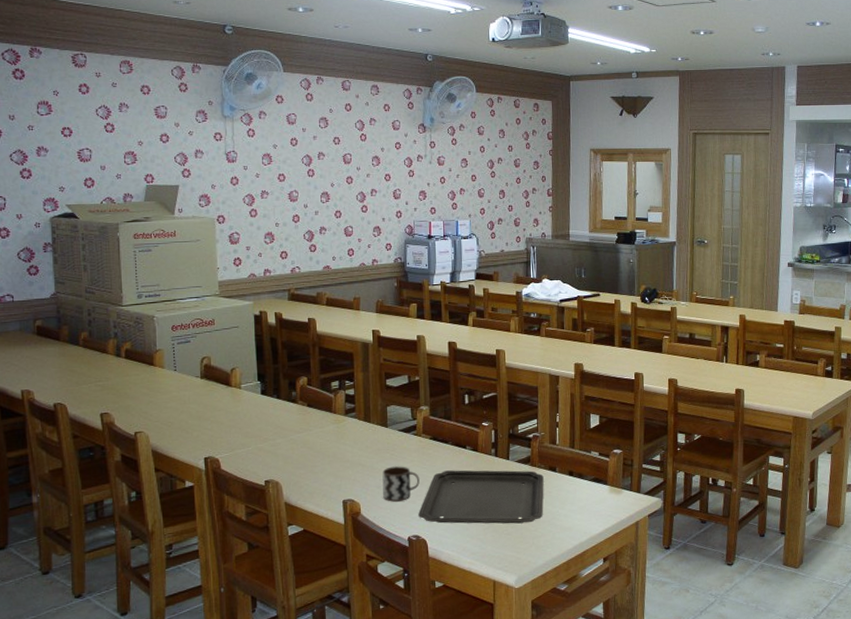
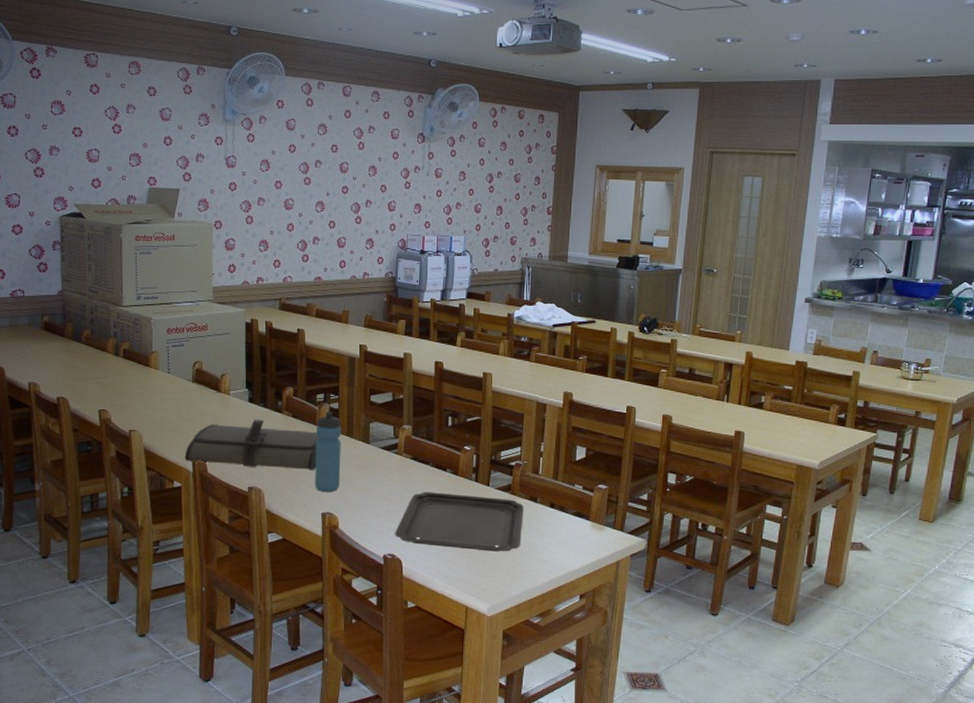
tool roll: none [195,411,336,460] -> present [184,419,319,471]
water bottle: none [332,398,360,479] -> present [315,411,342,492]
cup: present [382,466,420,502] -> none [361,483,398,519]

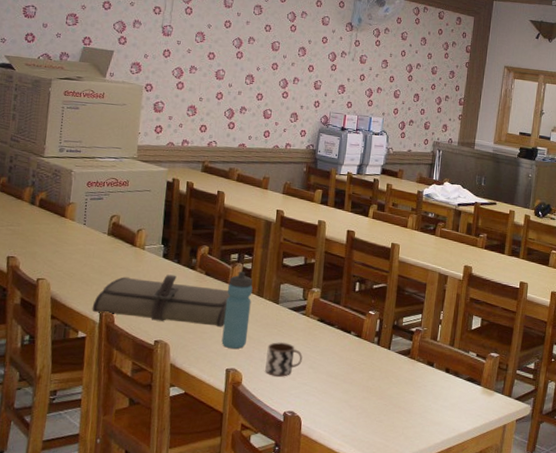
cup: none [361,483,398,519] -> present [265,342,303,377]
tray: present [395,492,524,552] -> none [296,352,421,413]

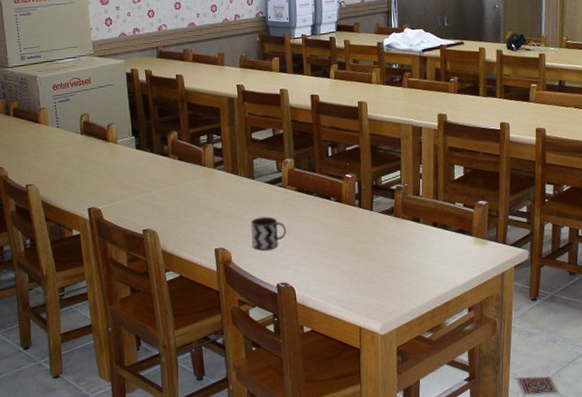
tool roll: present [92,274,230,328] -> none [80,164,206,211]
water bottle: present [221,271,253,349] -> none [202,151,230,229]

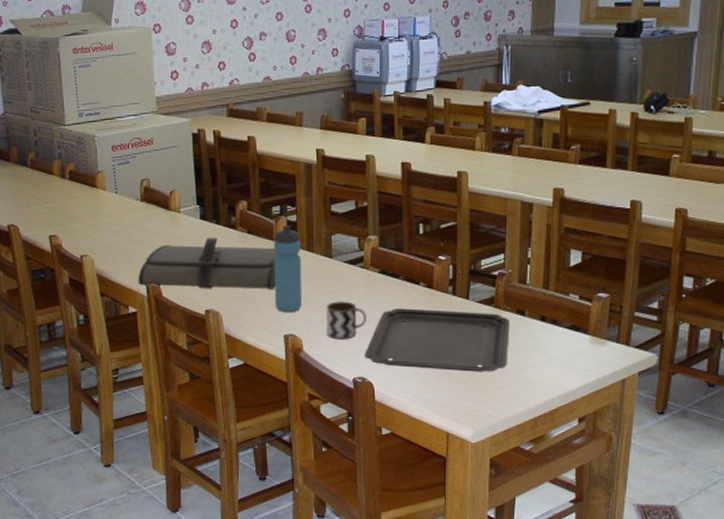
tool roll: none [80,164,206,211] -> present [138,237,277,290]
water bottle: none [202,151,230,229] -> present [273,225,303,312]
tray: none [286,220,408,273] -> present [365,308,510,372]

